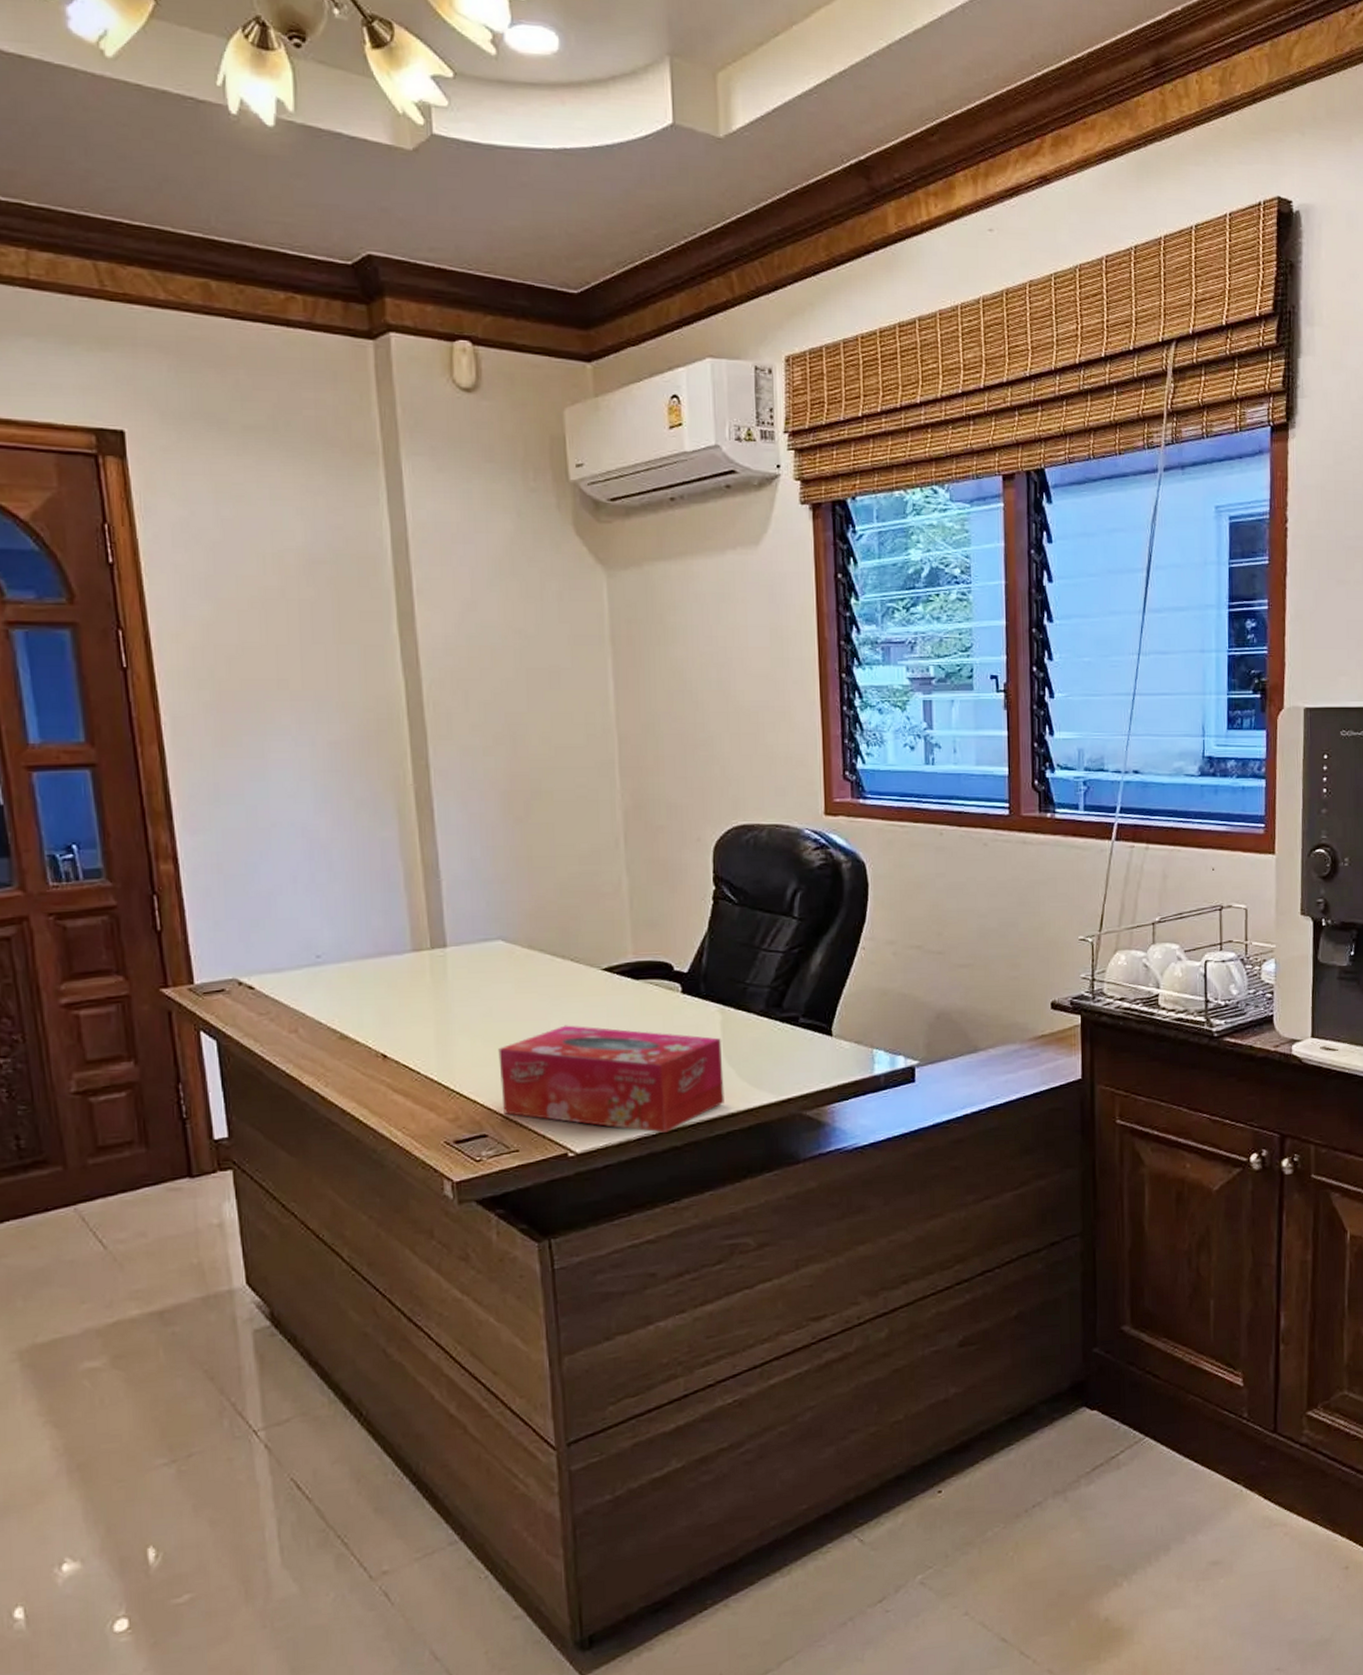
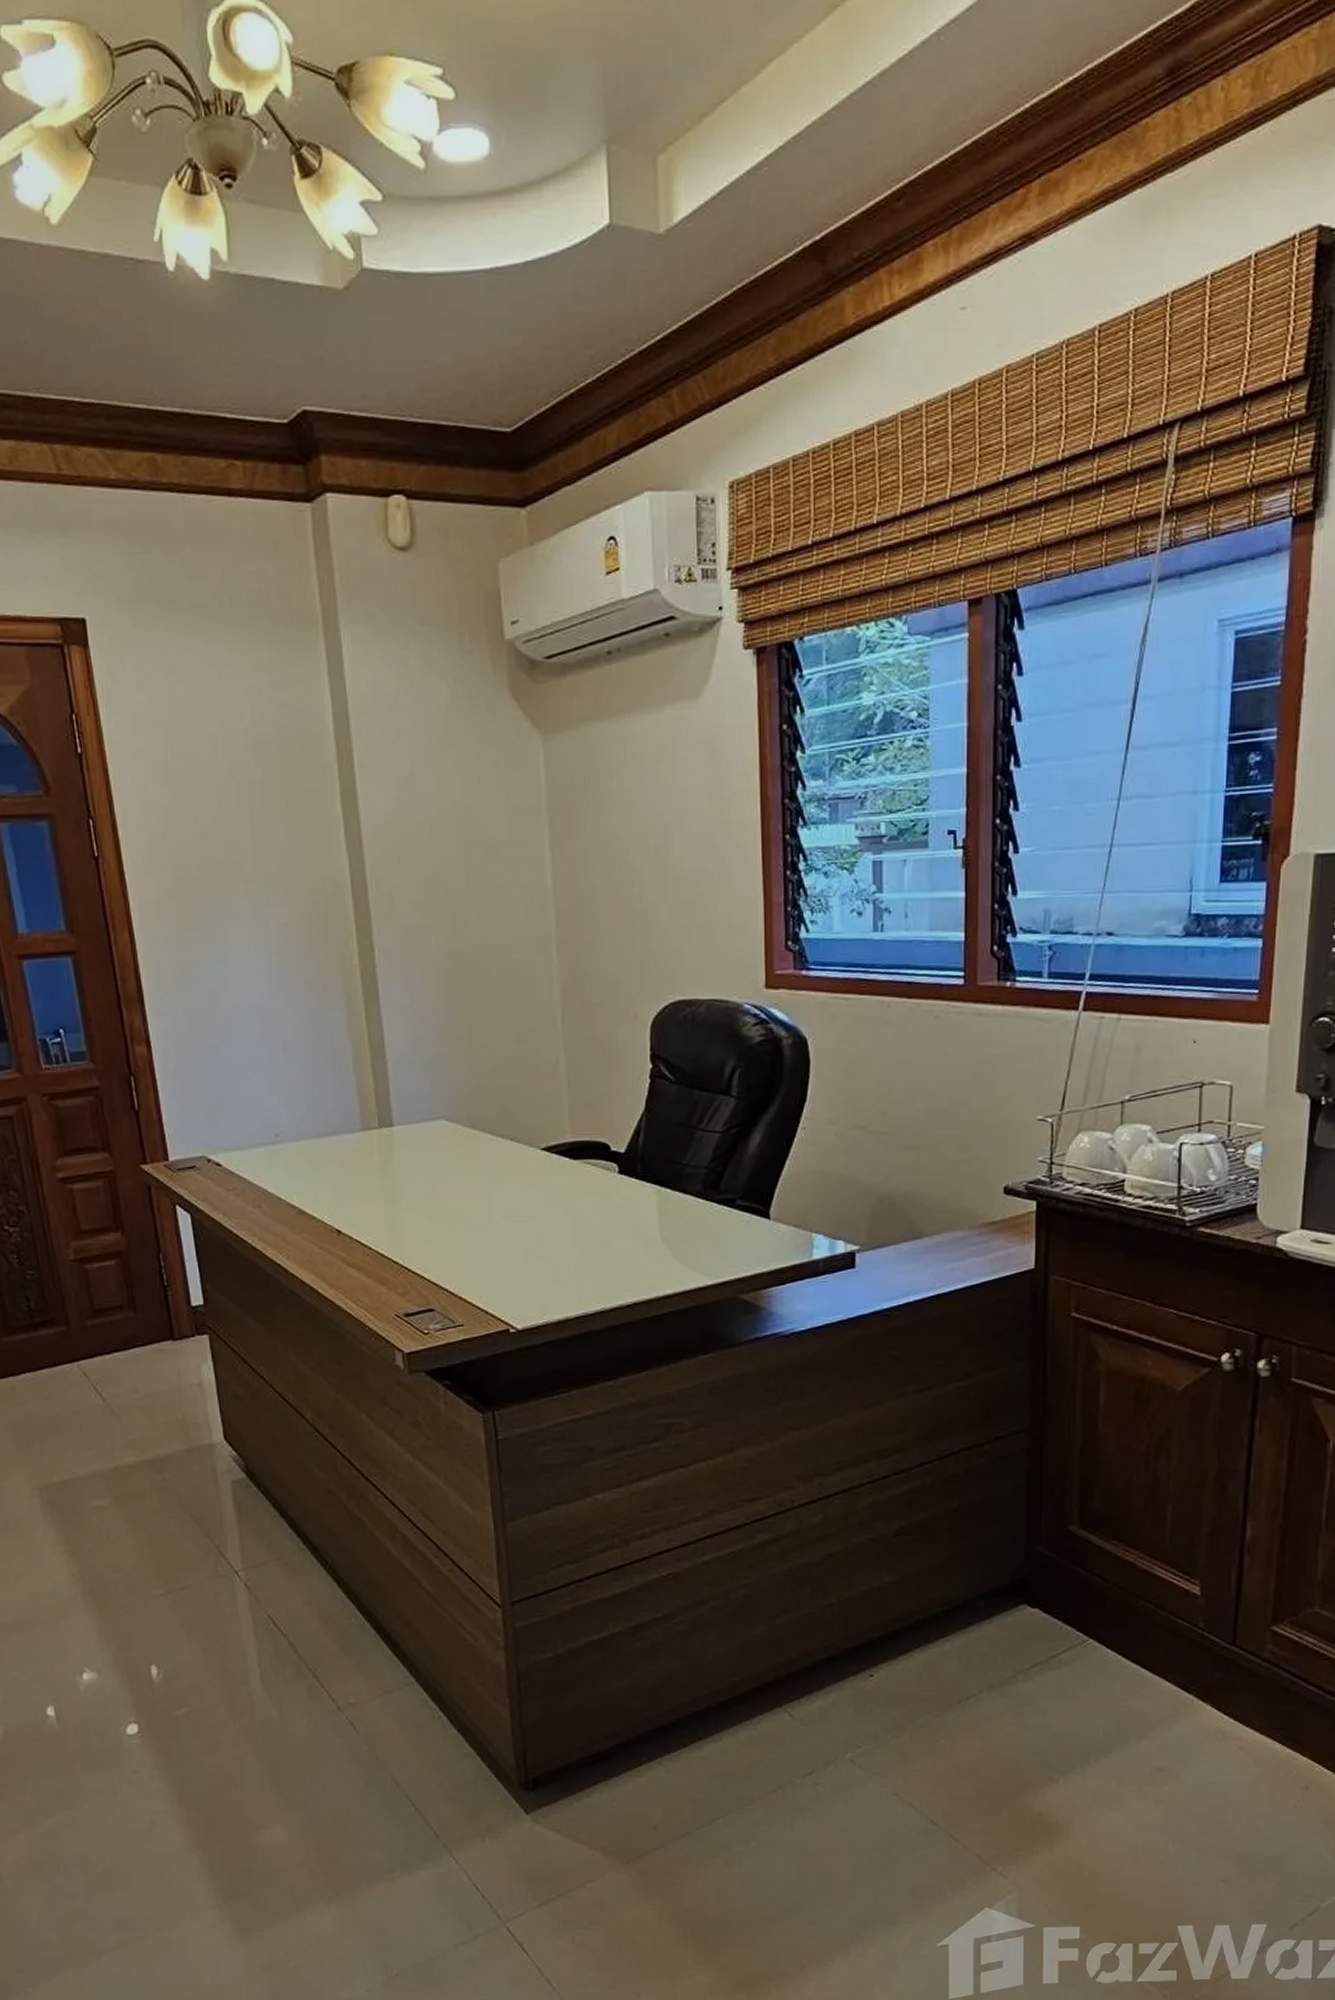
tissue box: present [498,1025,724,1133] -> none [443,1204,661,1312]

